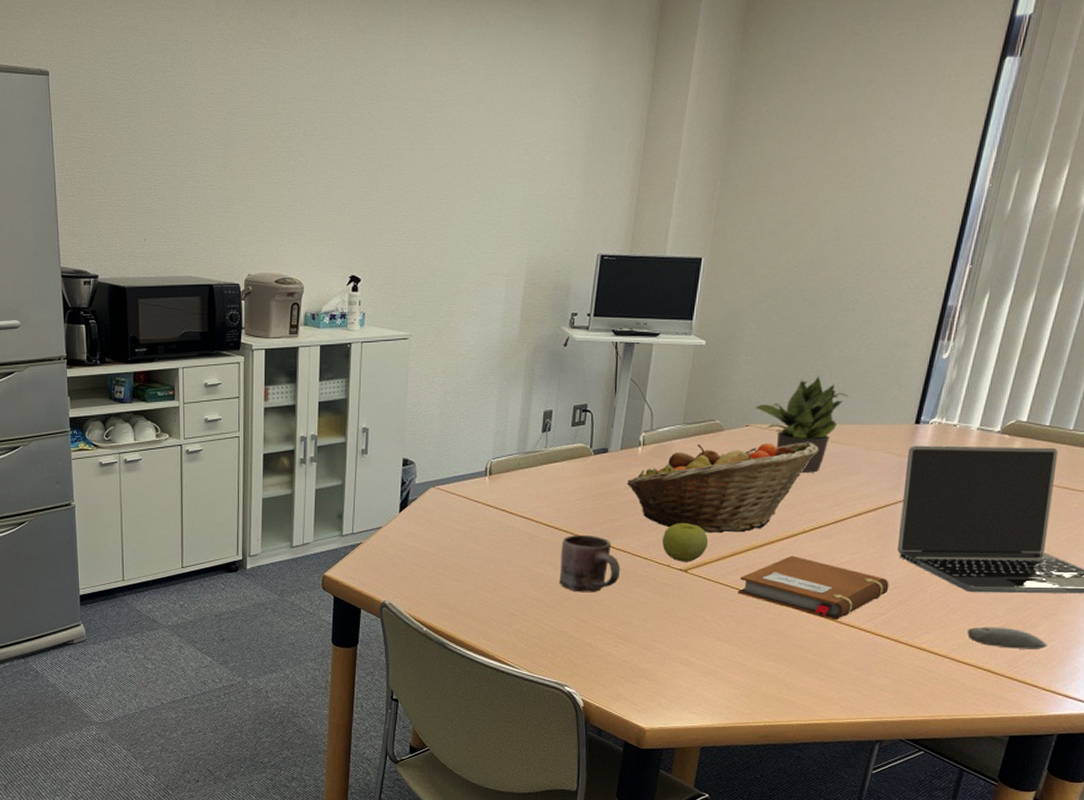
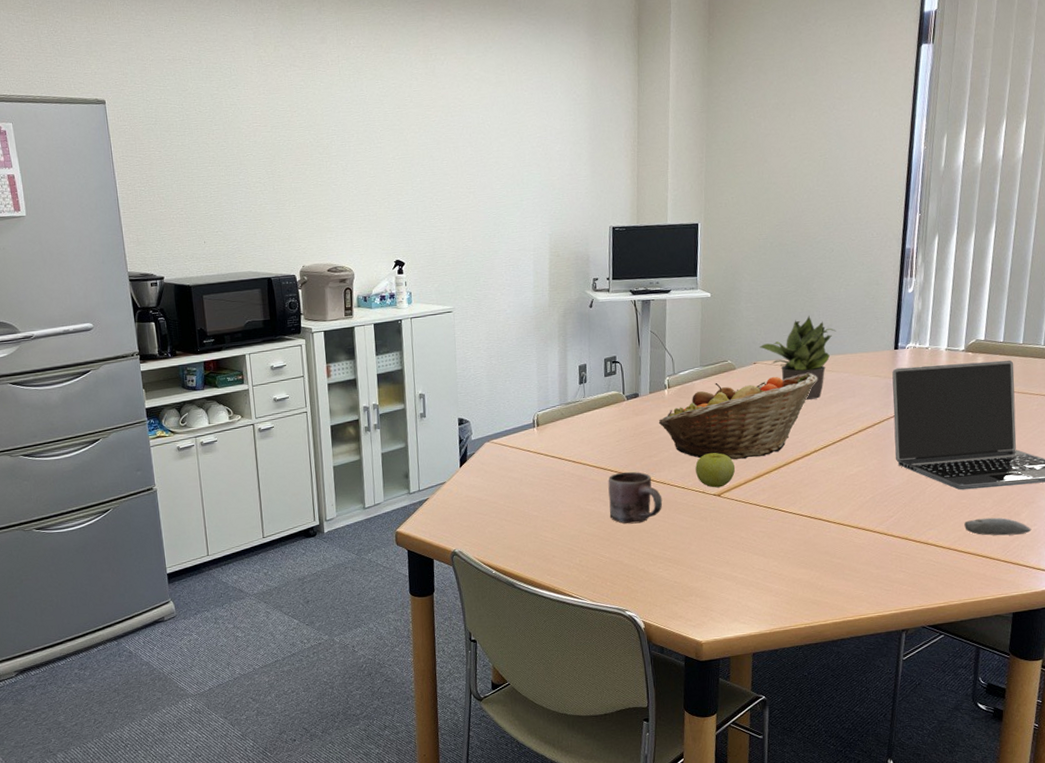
notebook: present [737,555,889,620] -> none [766,472,893,527]

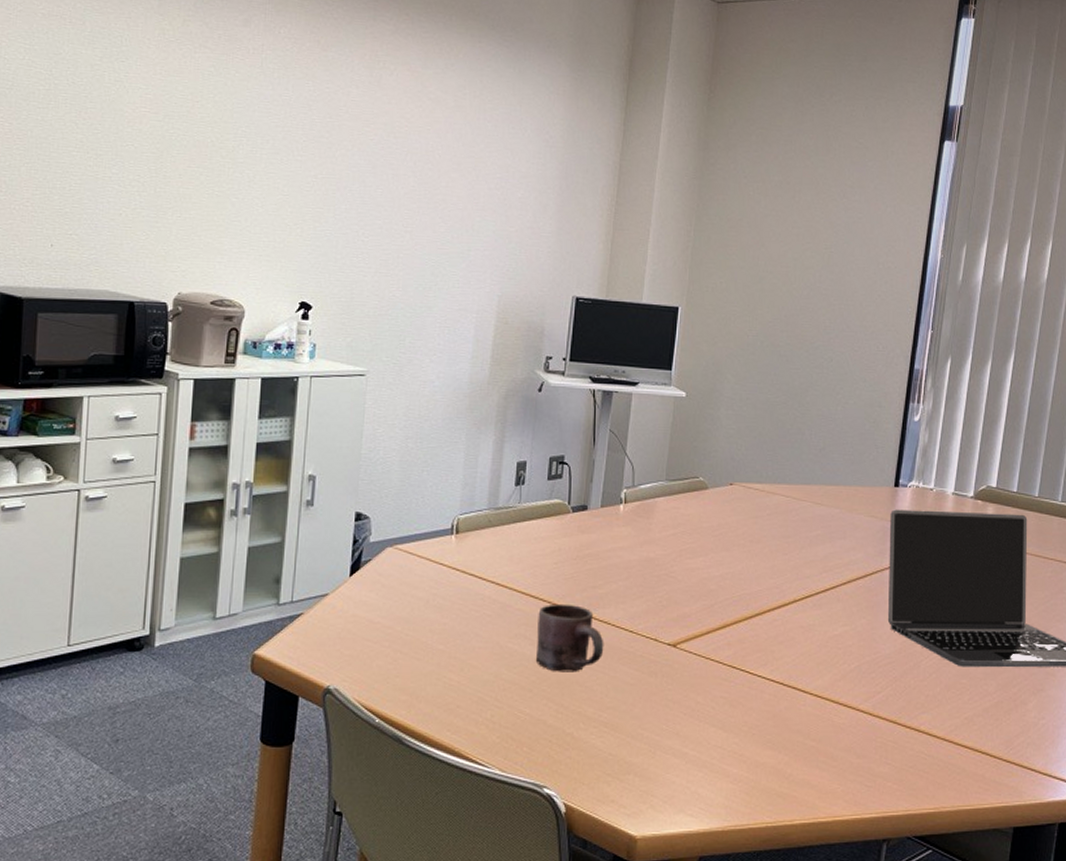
fruit basket: present [658,373,817,460] -> none [608,502,803,603]
apple: present [695,453,735,488] -> none [649,591,696,636]
potted plant: present [760,316,836,400] -> none [739,434,829,536]
computer mouse: present [964,517,1032,536] -> none [963,704,1039,729]

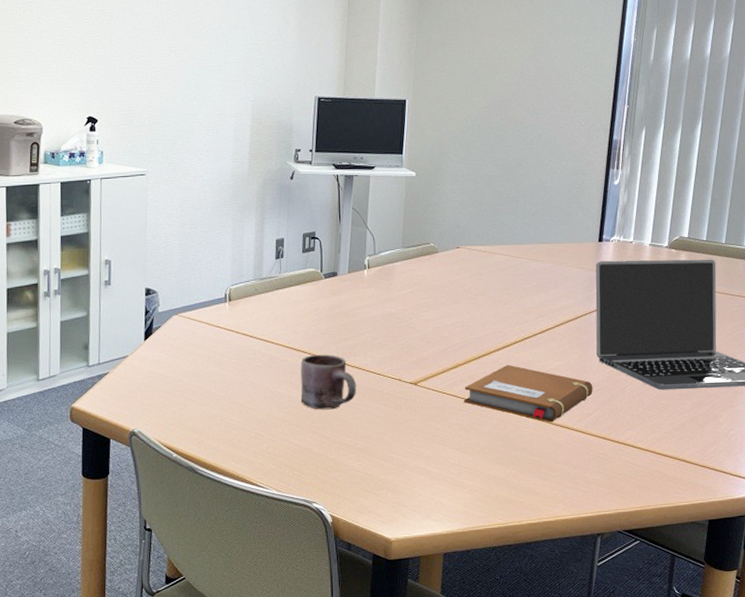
notebook: none [730,627,883,701] -> present [463,364,593,423]

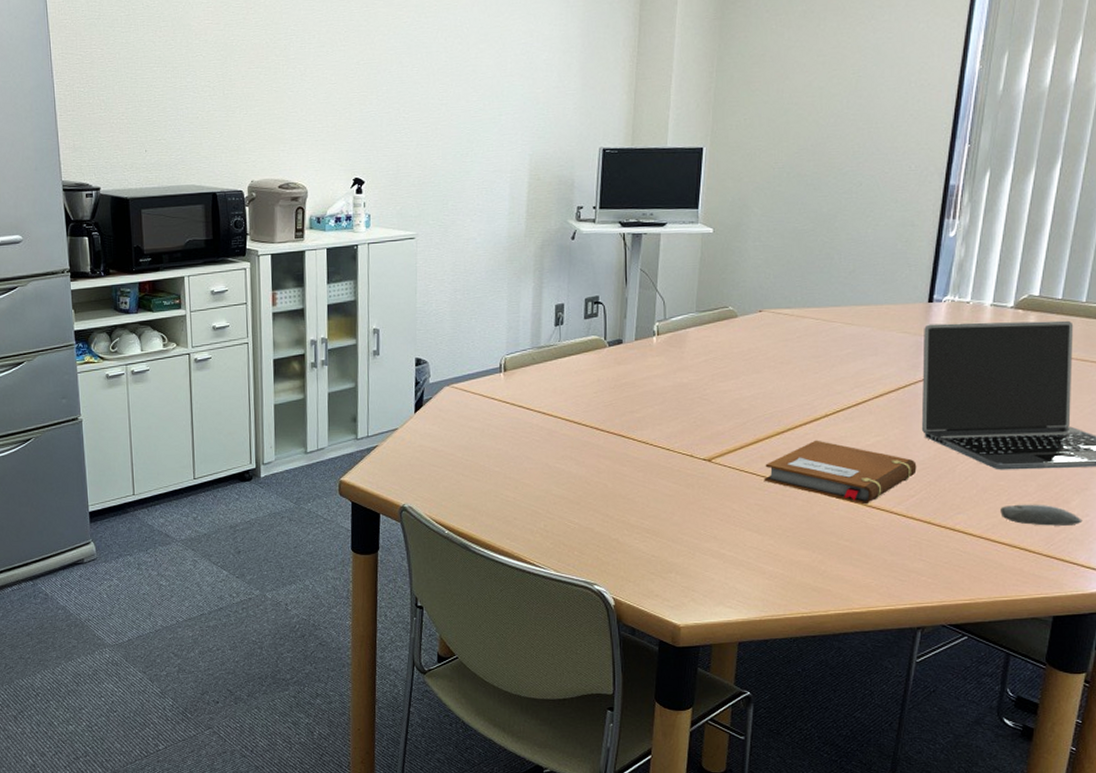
mug: present [300,354,357,410] -> none [581,427,644,487]
computer mouse: none [663,420,729,439] -> present [1000,504,1083,526]

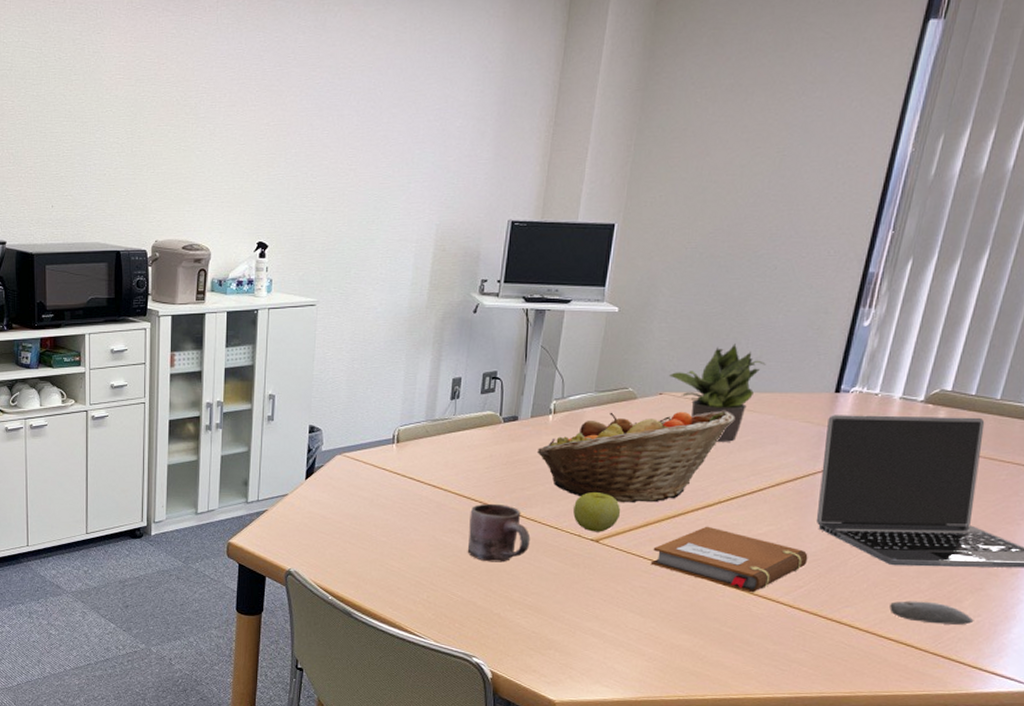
mug: none [581,427,644,487] -> present [467,503,531,563]
fruit basket: none [643,325,833,421] -> present [537,411,734,503]
apple: none [684,412,729,452] -> present [573,492,620,532]
potted plant: none [767,259,860,356] -> present [669,344,766,442]

